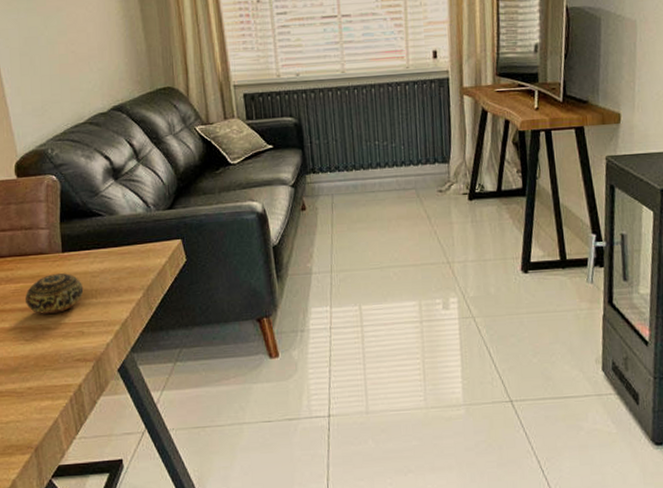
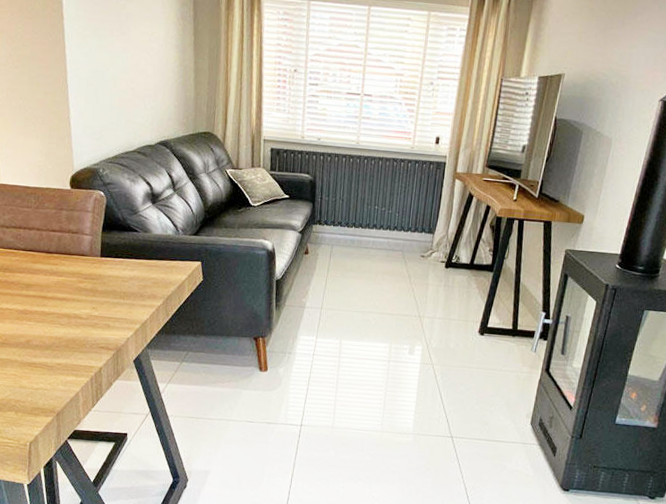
decorative ball: present [25,273,84,314] -> none [65,274,114,307]

